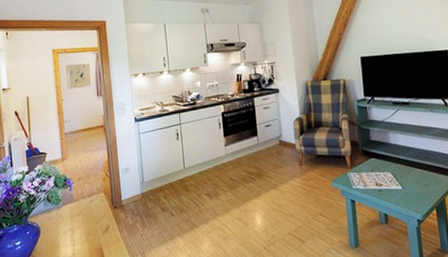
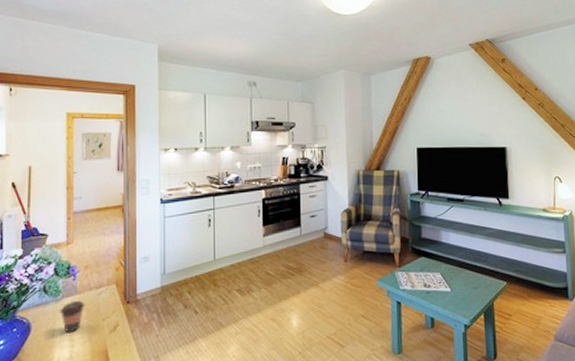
coffee cup: none [61,207,81,234] -> present [59,300,85,332]

